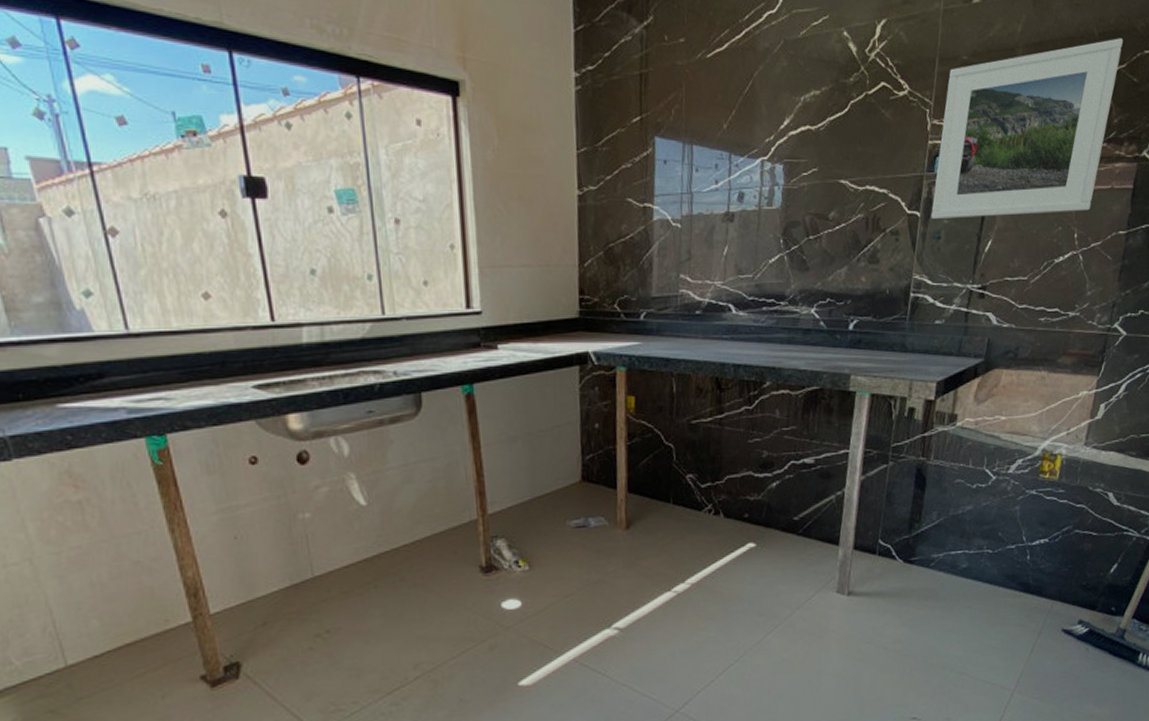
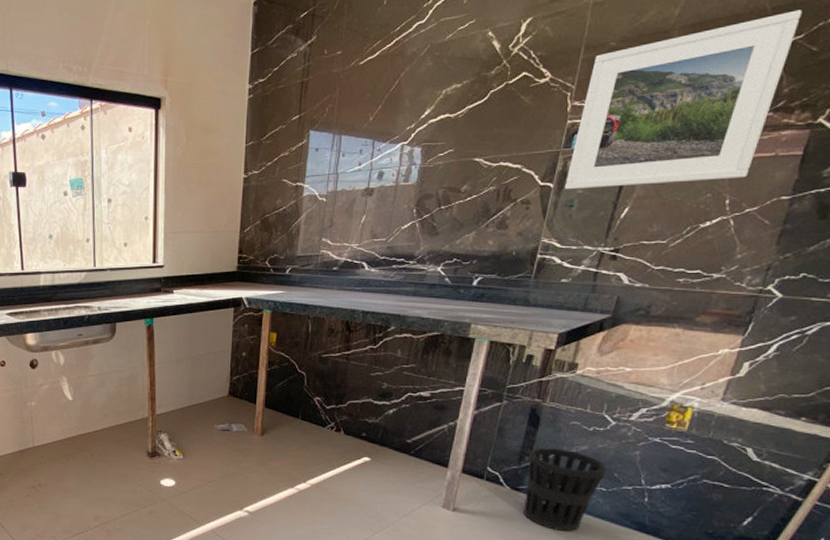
wastebasket: none [916,511,992,603] -> present [522,448,607,532]

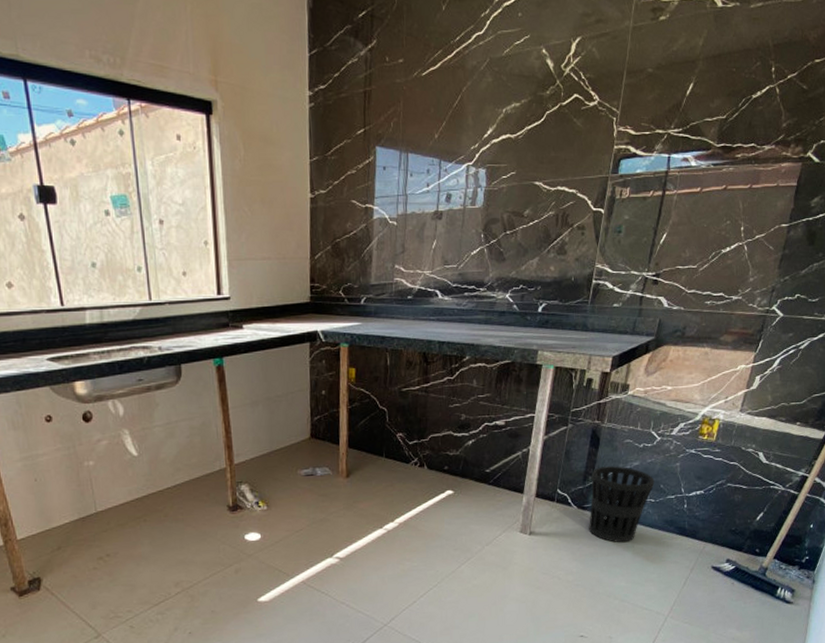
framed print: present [564,10,802,190] -> none [613,49,796,216]

